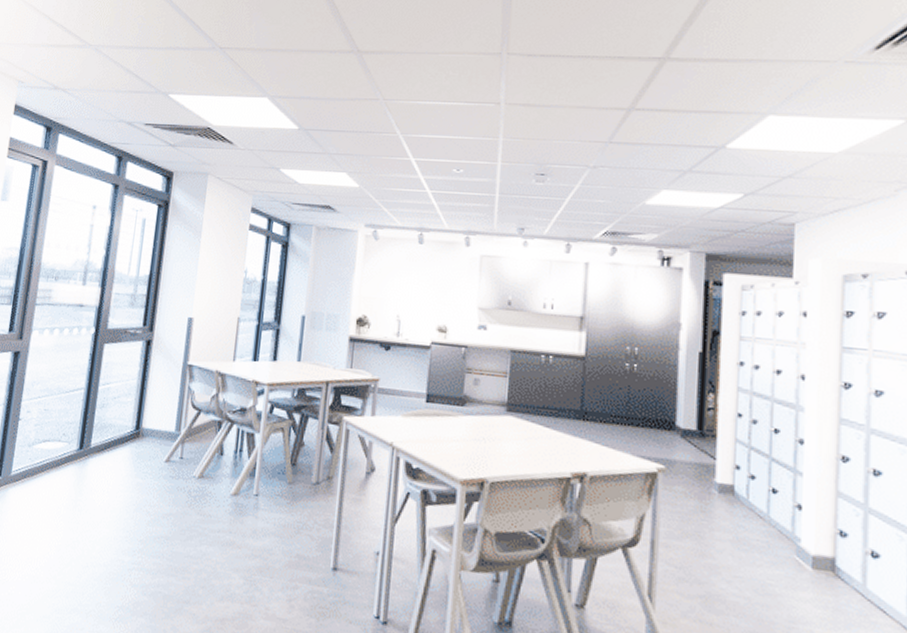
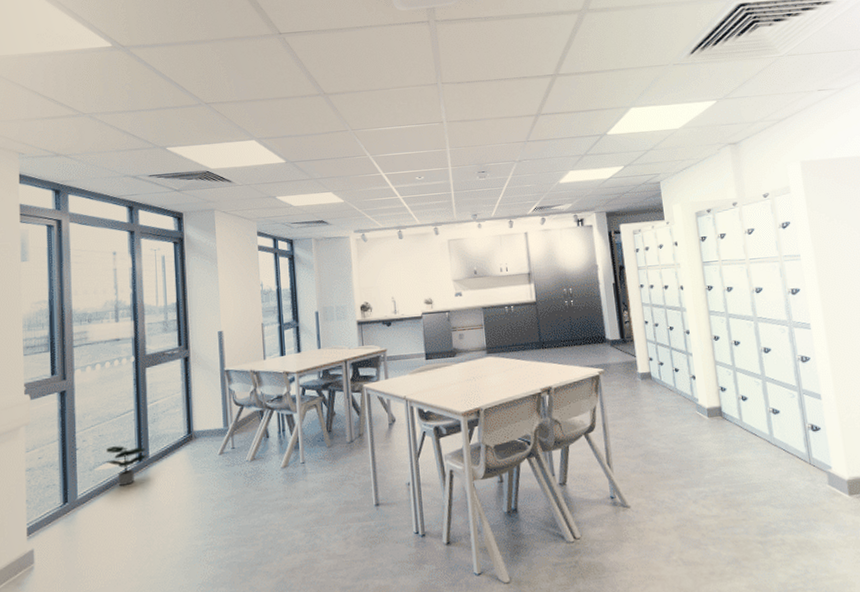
potted plant: none [47,424,90,472] -> present [105,446,148,486]

